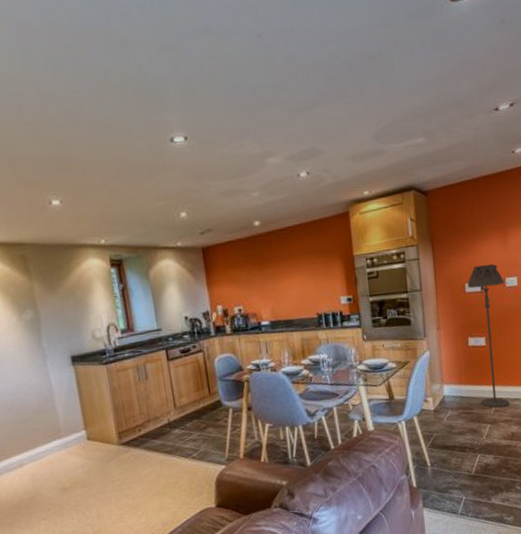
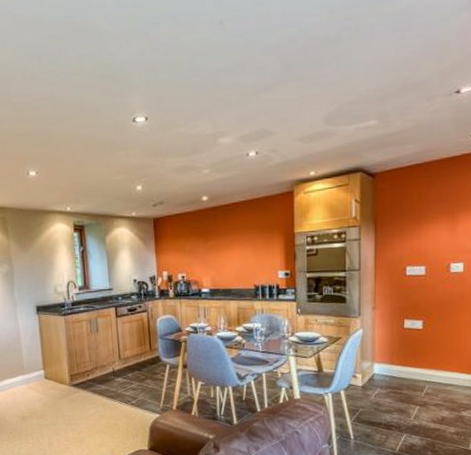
floor lamp: present [467,264,510,408] -> none [408,249,449,391]

